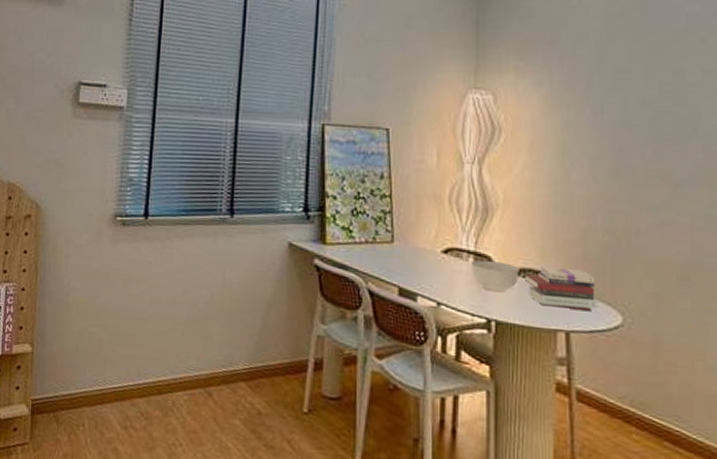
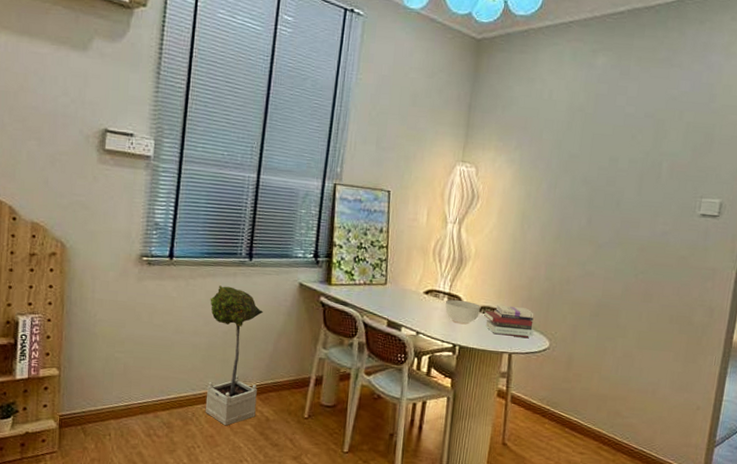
potted tree: none [186,247,248,420] -> present [205,285,263,426]

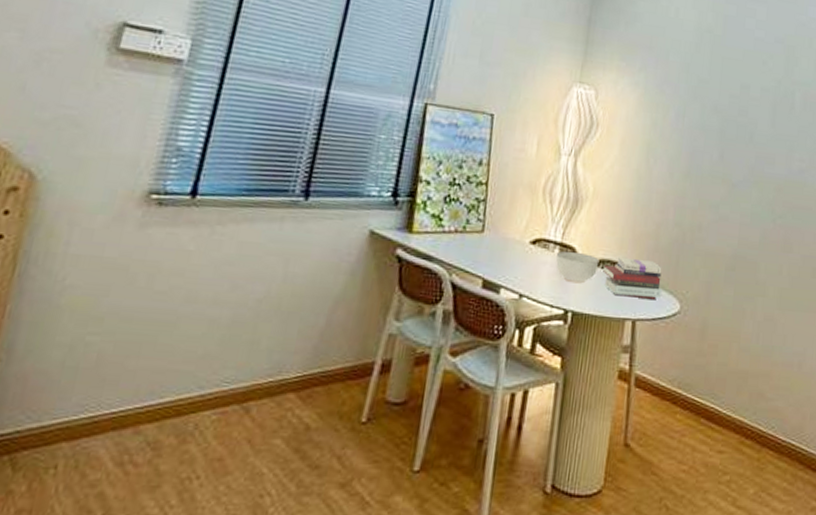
potted tree: present [205,285,263,426] -> none [214,234,317,442]

